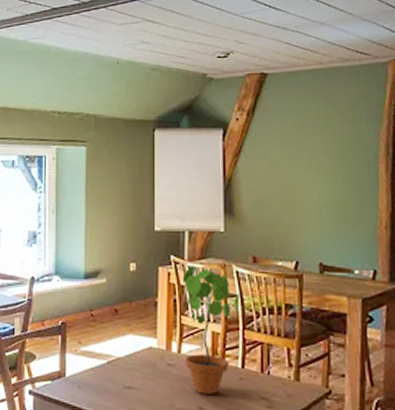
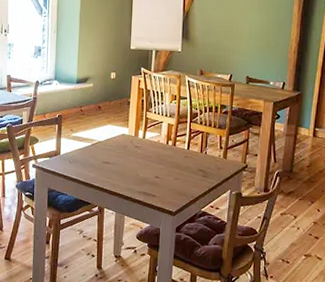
potted plant: present [182,266,240,395] -> none [147,76,190,168]

